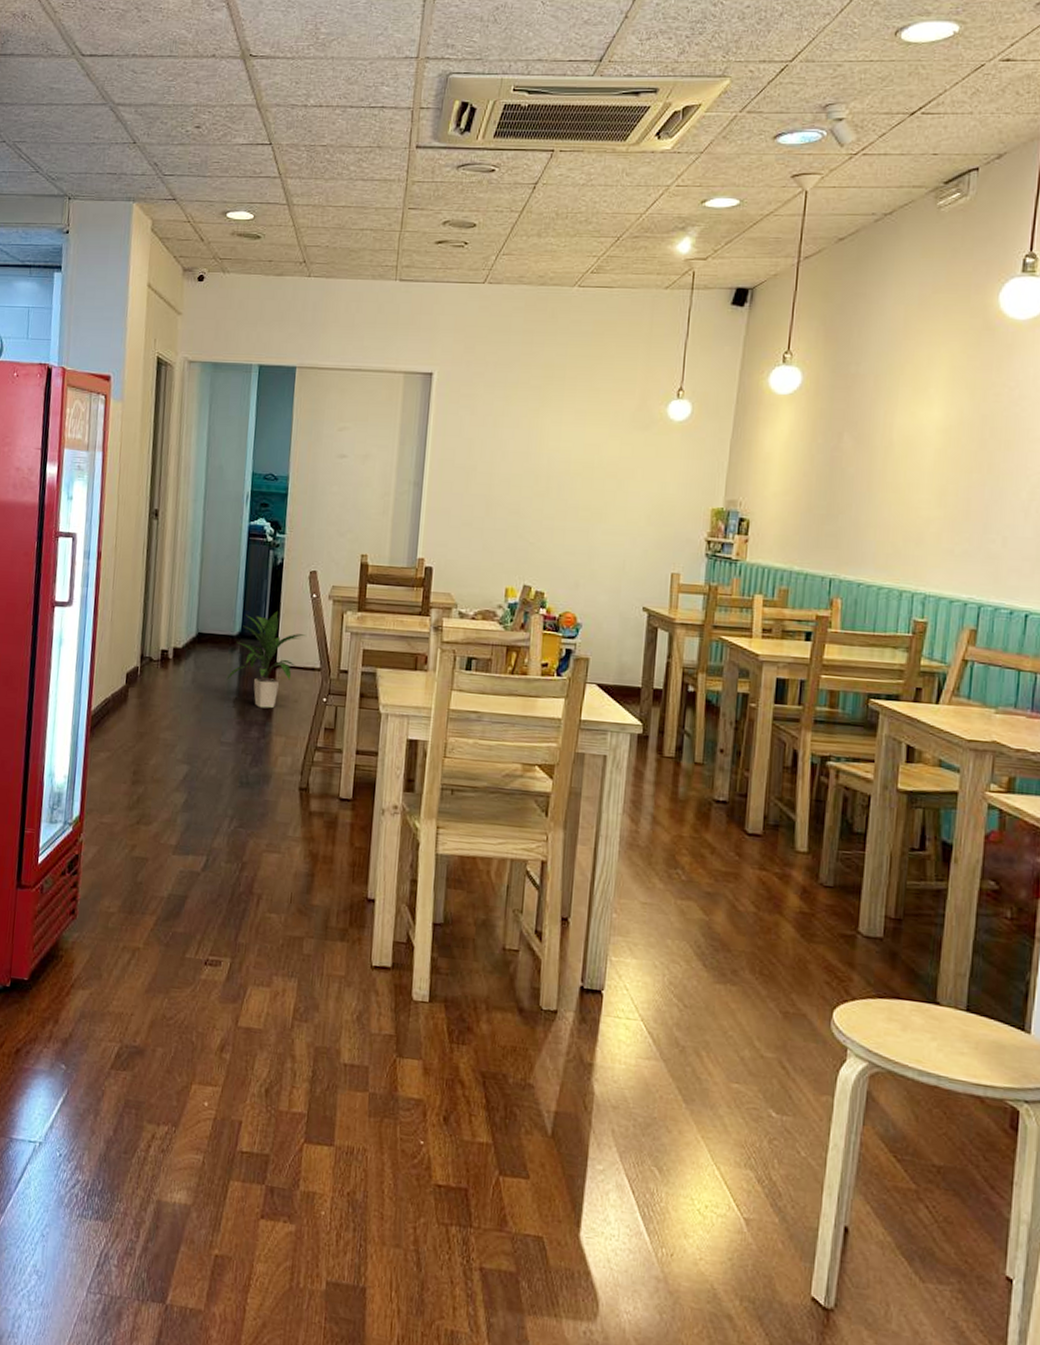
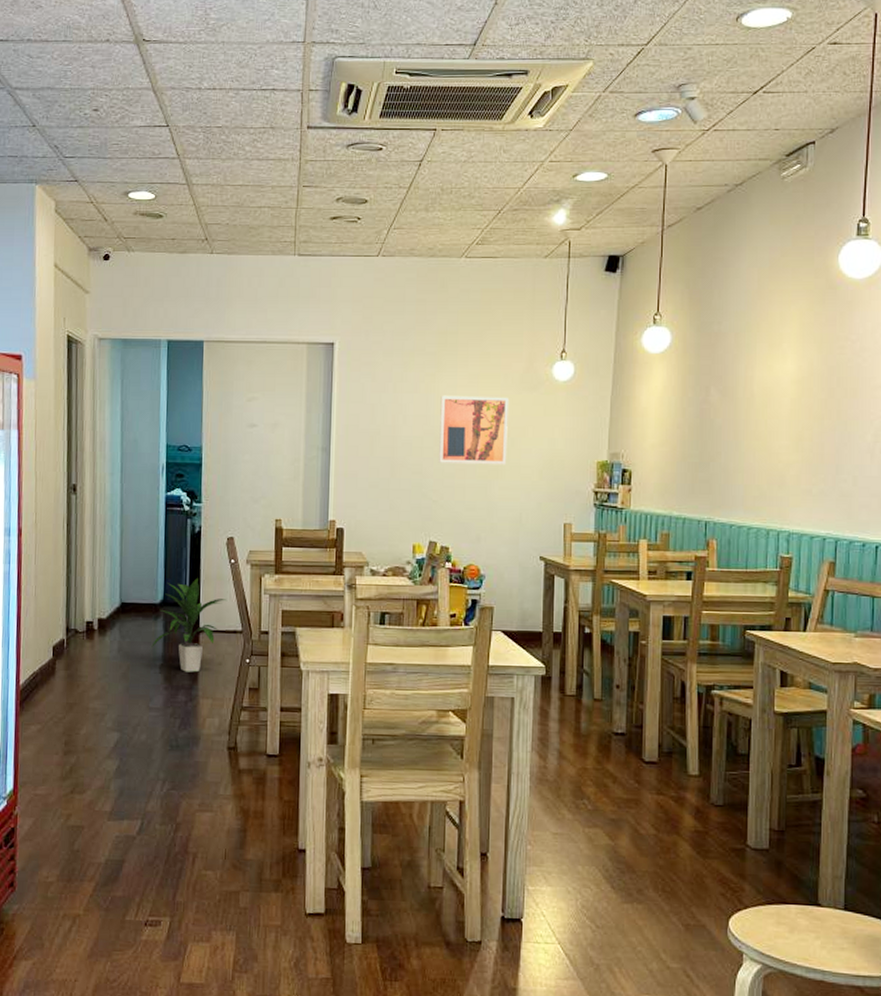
wall art: none [538,432,618,509] -> present [439,395,508,465]

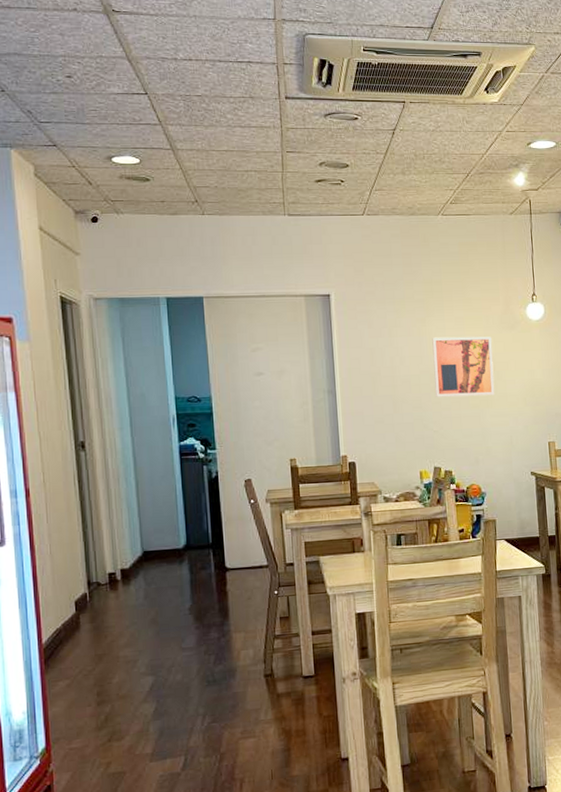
indoor plant: present [150,577,227,672] -> none [177,519,250,610]

